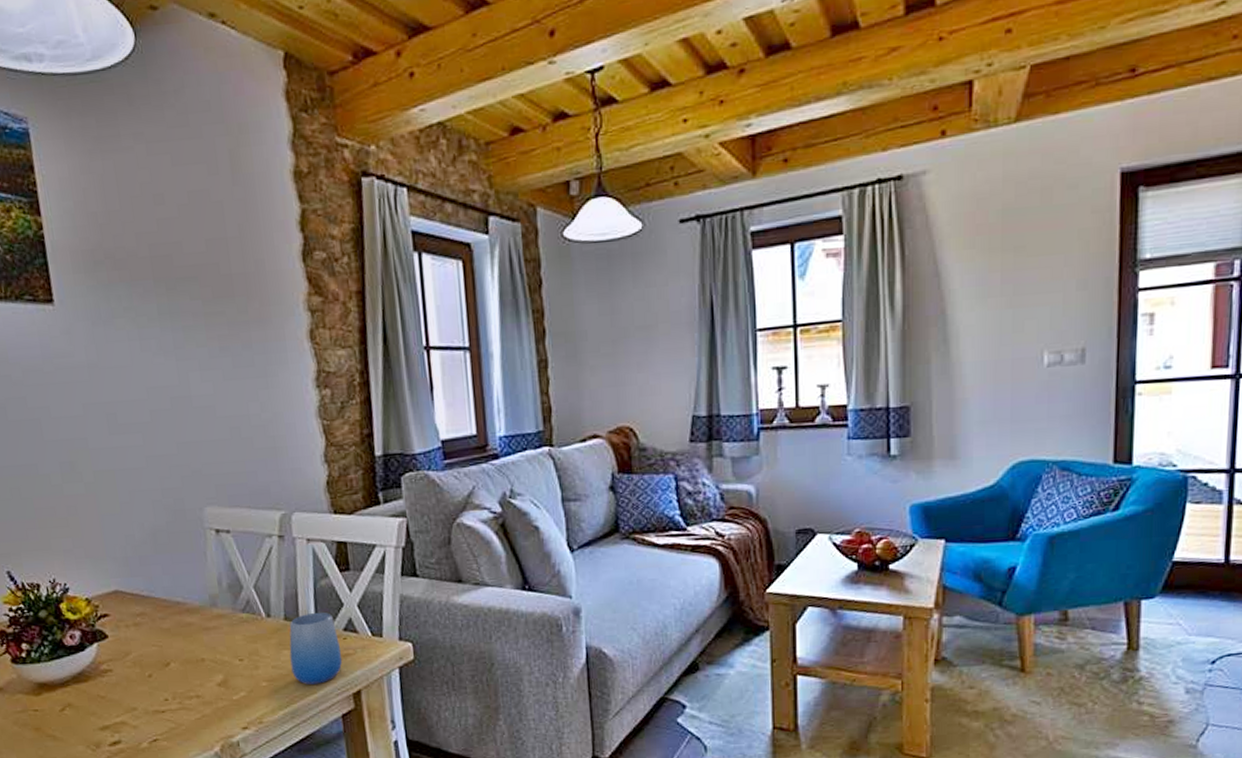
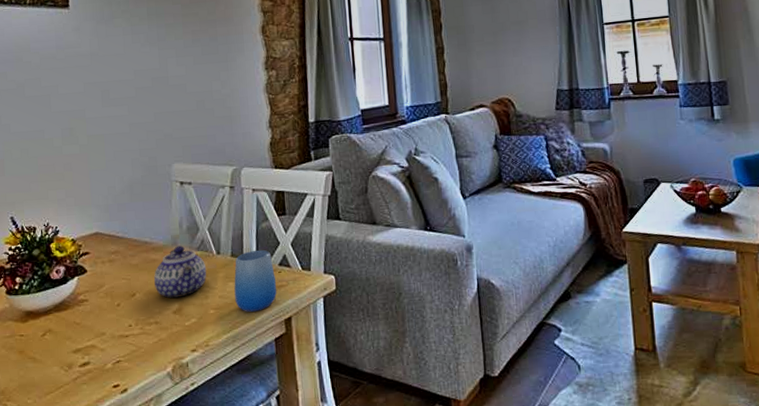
teapot: none [191,607,256,668] -> present [154,246,207,298]

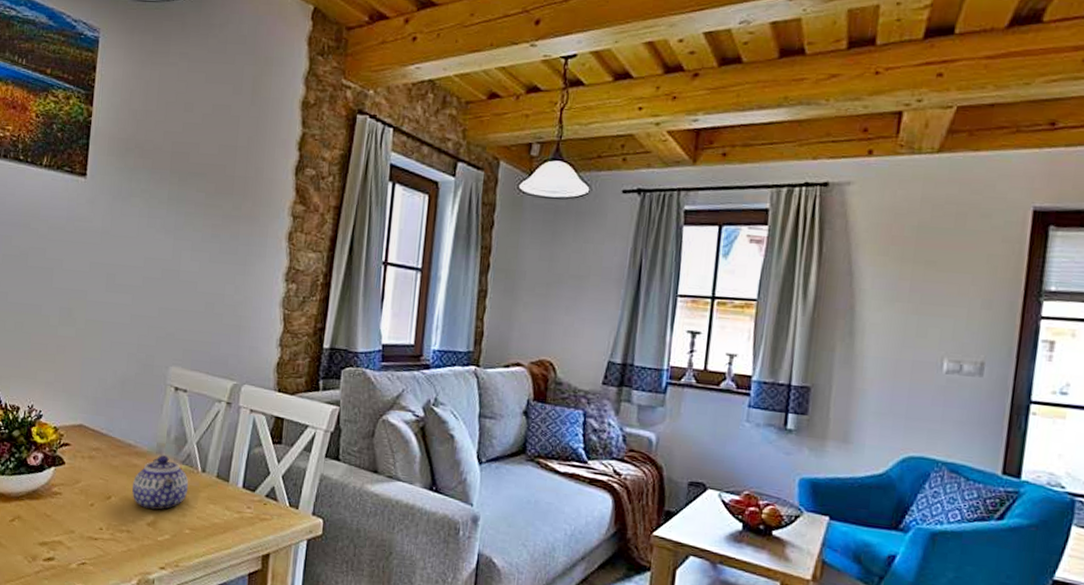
cup: present [234,249,277,312] -> none [213,475,260,541]

